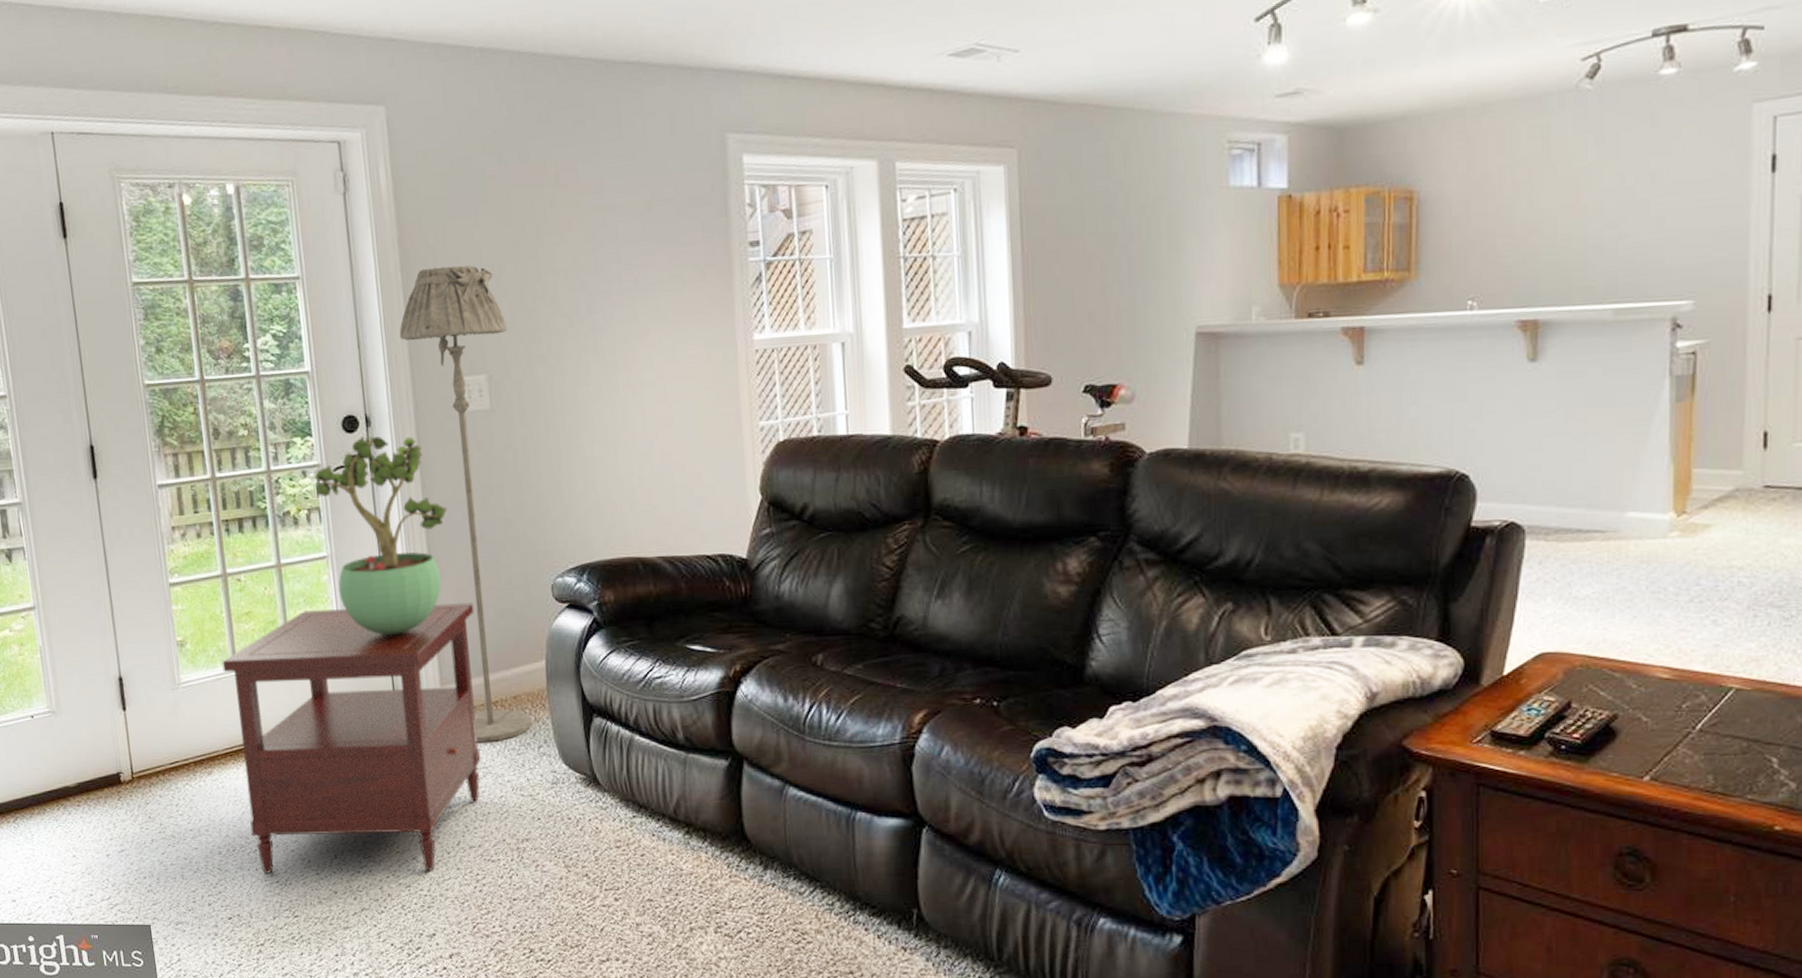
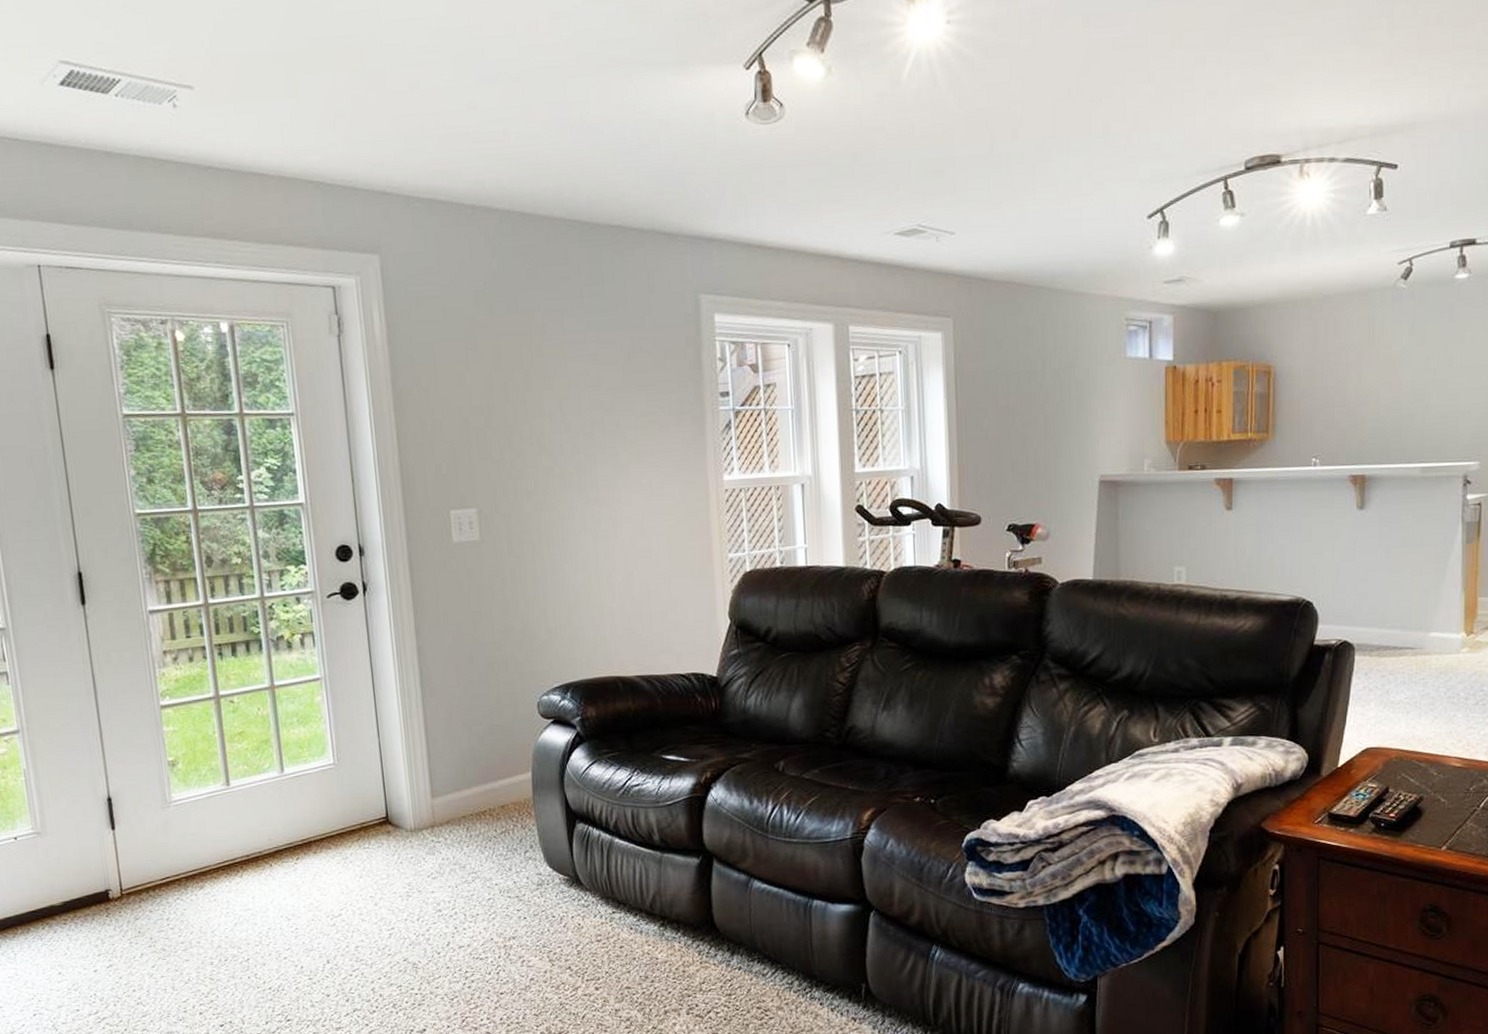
side table: present [222,603,481,874] -> none [214,720,470,981]
potted plant: present [312,436,447,635] -> none [306,565,438,752]
floor lamp: present [399,265,531,743] -> none [392,407,518,850]

